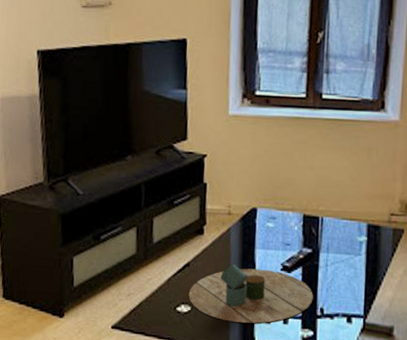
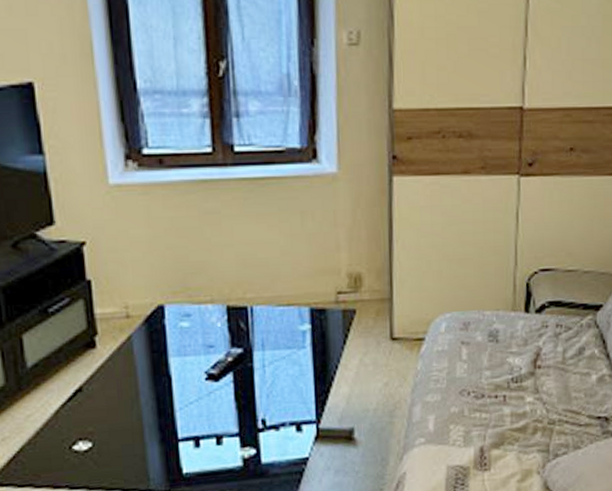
decorative tray: present [188,264,313,324] -> none [86,380,251,453]

